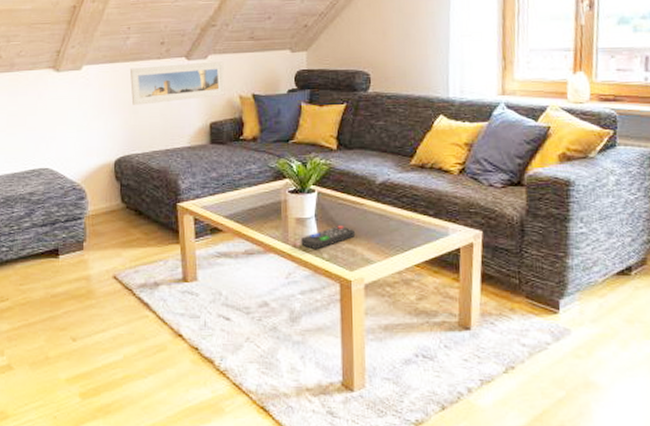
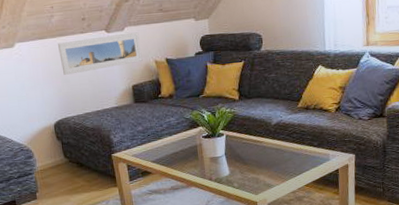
remote control: present [301,226,356,250] -> none [215,160,258,181]

